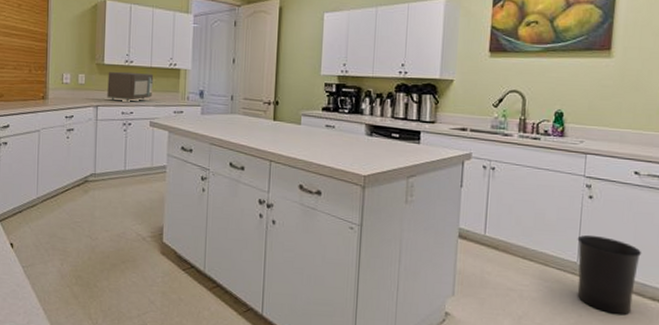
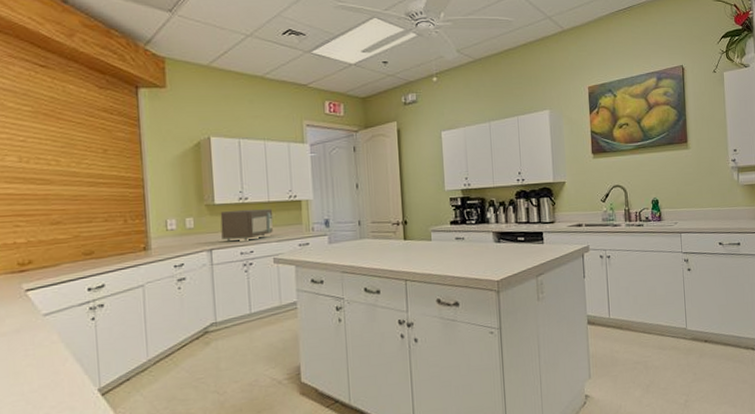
waste bin: present [577,234,642,315] -> none [684,302,734,367]

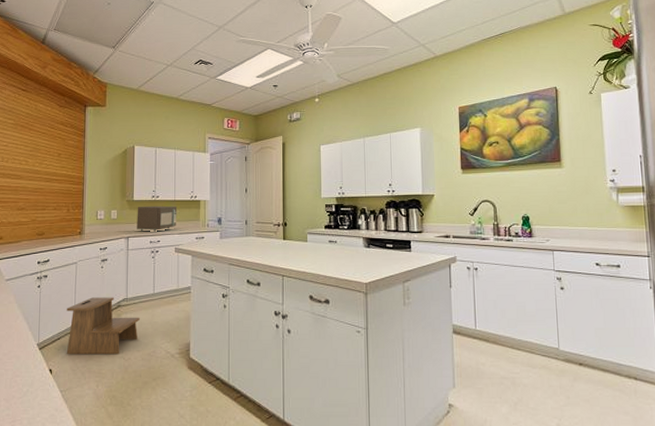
step stool: none [135,322,235,397] -> present [66,297,140,355]

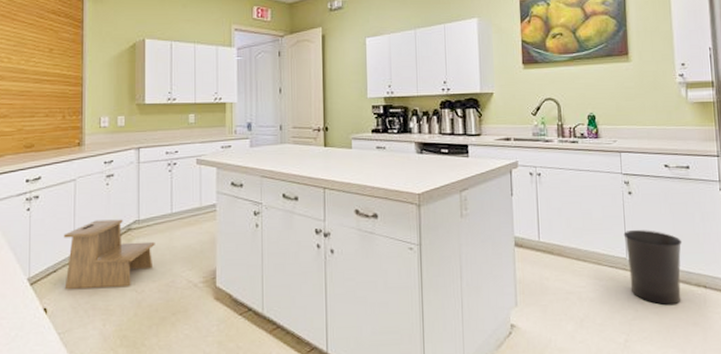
microwave: present [137,205,177,232] -> none [149,109,199,141]
waste bin: none [556,322,613,394] -> present [623,229,682,305]

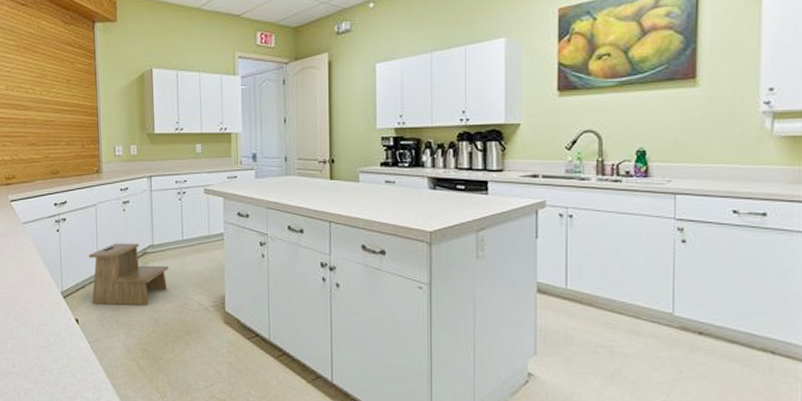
waste bin: present [623,229,682,305] -> none [671,282,748,370]

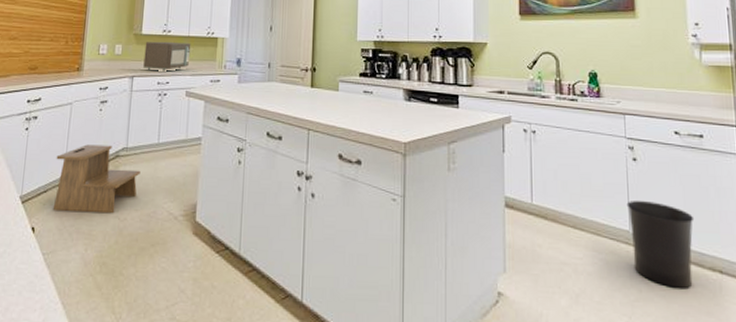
microwave: none [159,139,205,170] -> present [143,41,191,71]
waste bin: none [671,282,748,370] -> present [626,200,695,289]

